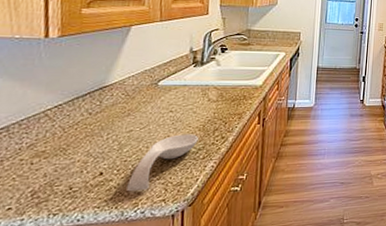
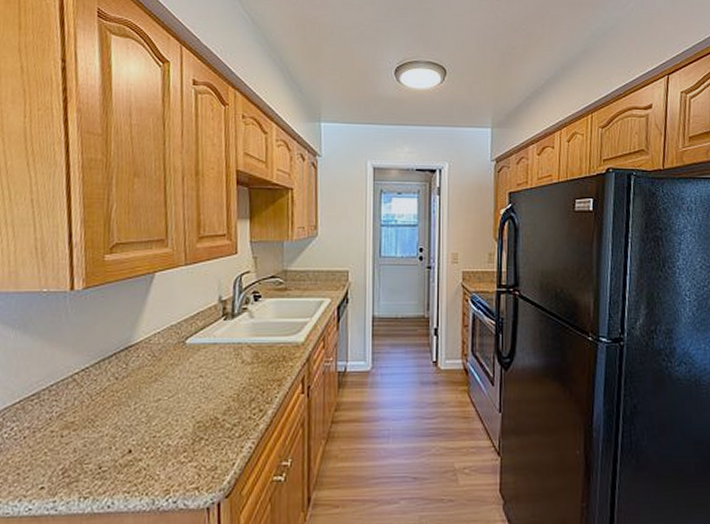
spoon rest: present [127,134,198,192] -> none [157,405,233,476]

